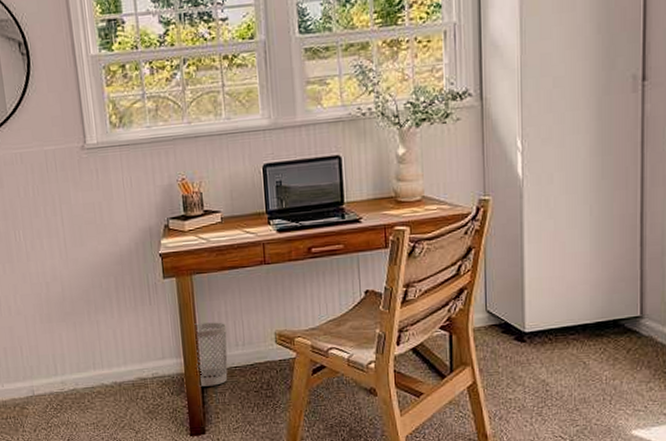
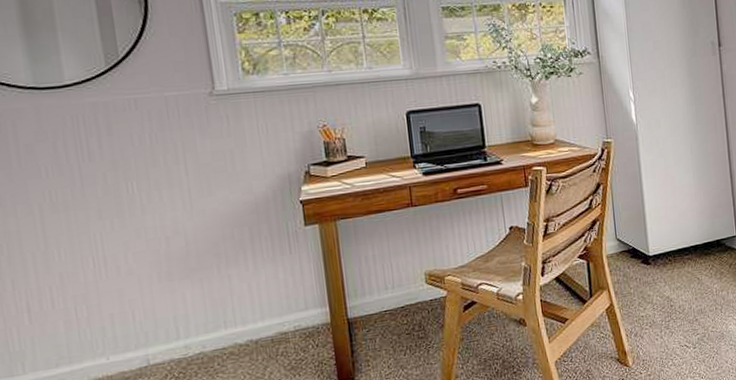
wastebasket: present [194,322,228,387] -> none [340,266,378,335]

